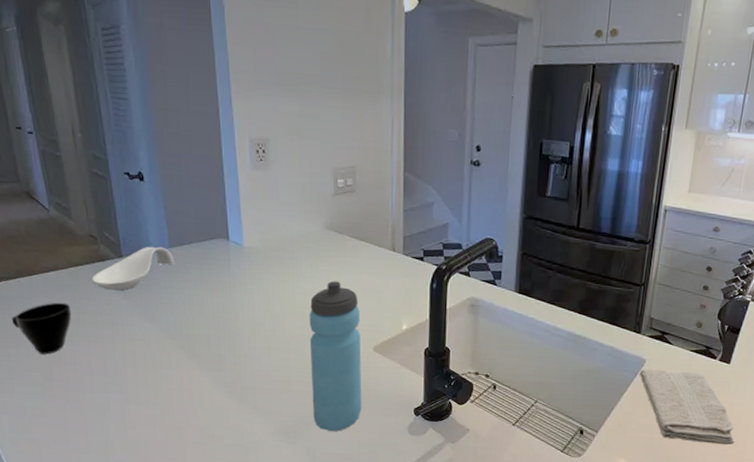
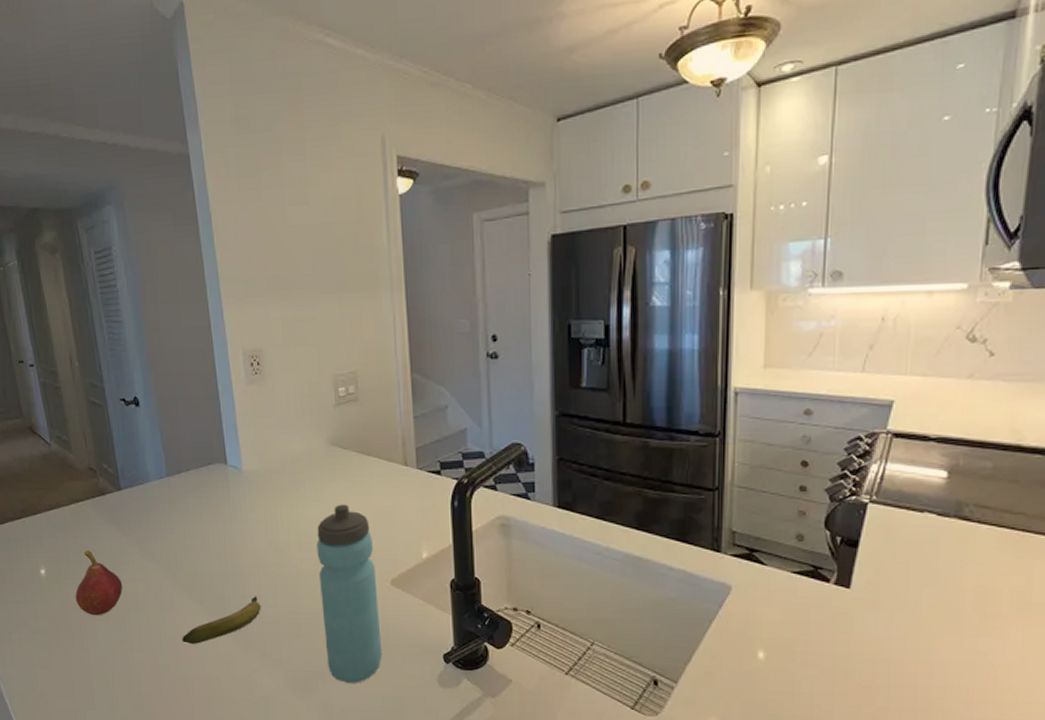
cup: present [11,302,72,355] -> none [17,542,74,600]
fruit: none [71,311,121,371] -> present [75,550,123,616]
spoon rest: present [92,246,175,291] -> none [92,476,173,527]
banana: none [178,357,255,397] -> present [182,596,261,644]
washcloth: present [639,369,734,445] -> none [725,598,870,700]

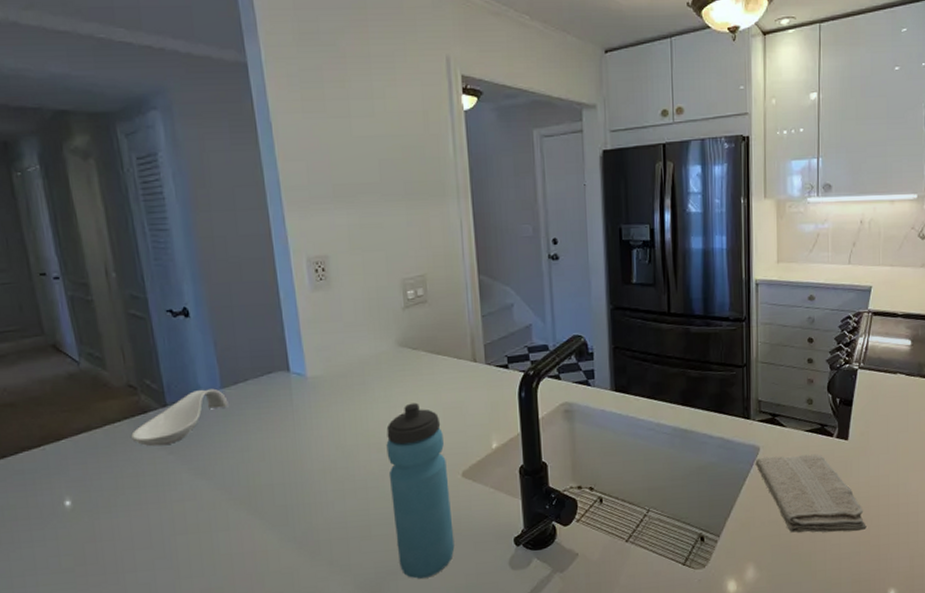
fruit: present [75,550,123,616] -> none [109,474,169,545]
spoon rest: none [92,476,173,527] -> present [131,388,229,447]
banana: present [182,596,261,644] -> none [238,503,328,561]
washcloth: none [725,598,870,700] -> present [755,454,867,533]

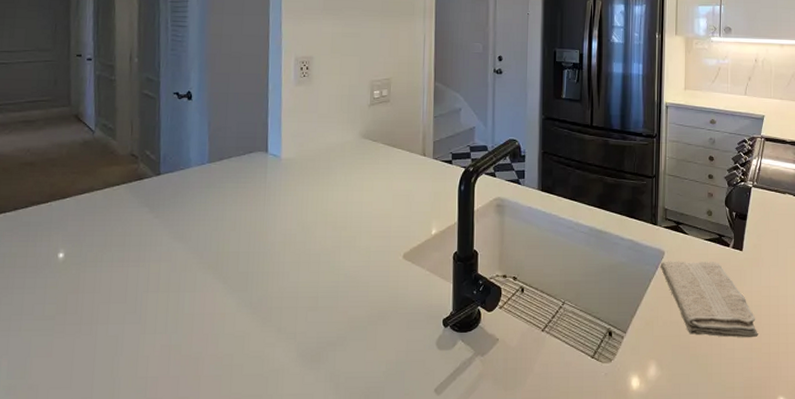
spoon rest: present [131,388,229,447] -> none [126,162,212,210]
water bottle: present [386,402,455,579] -> none [339,188,391,351]

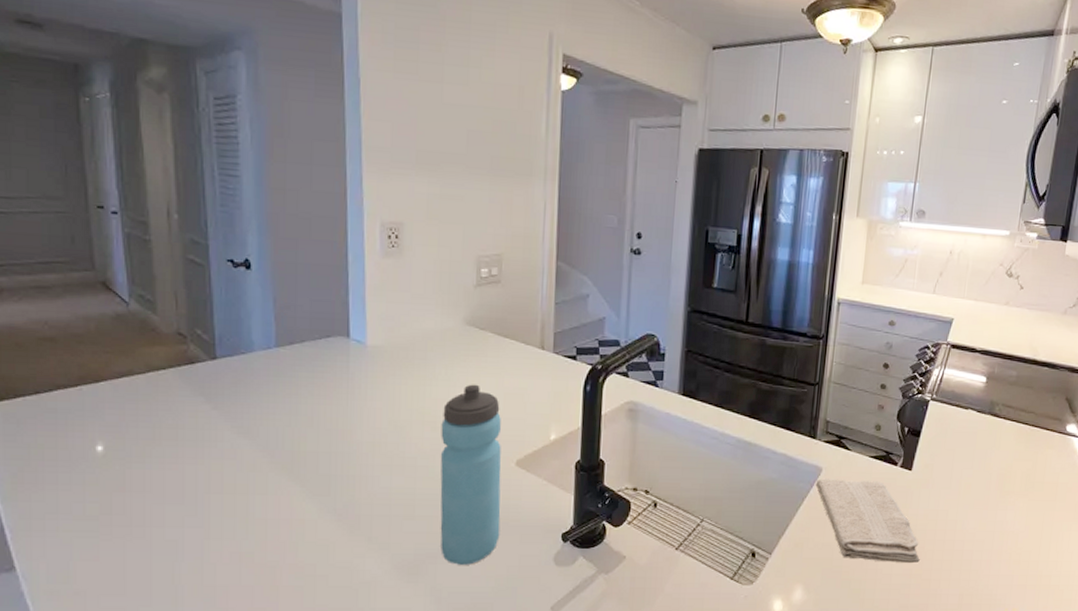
water bottle: none [339,188,391,351] -> present [440,384,502,565]

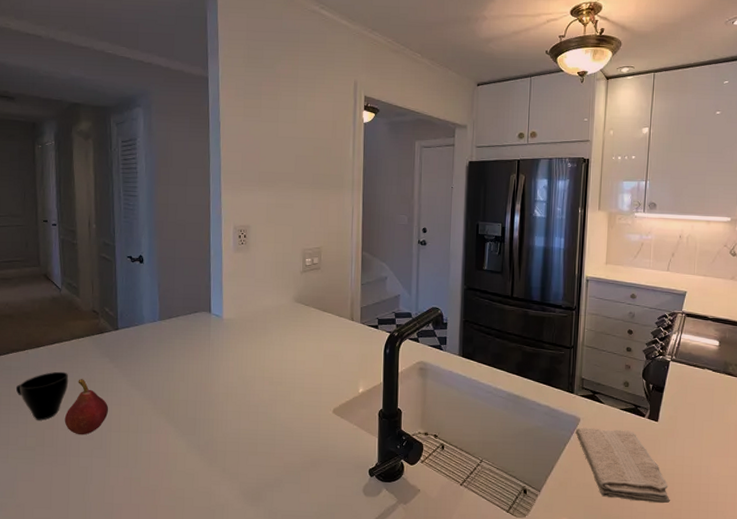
cup: none [65,415,145,481] -> present [15,371,69,420]
fruit: none [140,425,206,499] -> present [64,379,109,435]
water bottle: present [440,384,502,565] -> none [276,348,322,493]

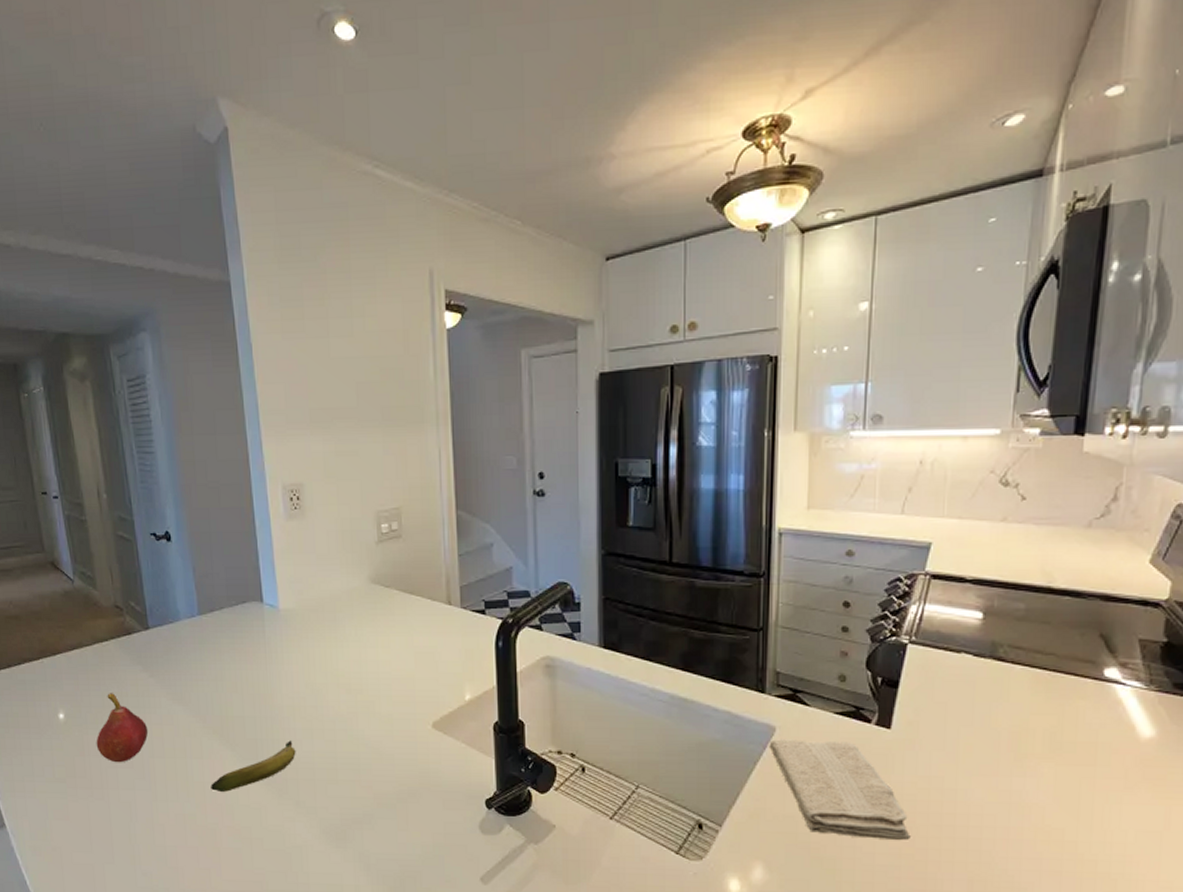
cup: present [15,371,69,420] -> none [33,684,96,746]
banana: none [155,420,226,460] -> present [211,740,296,792]

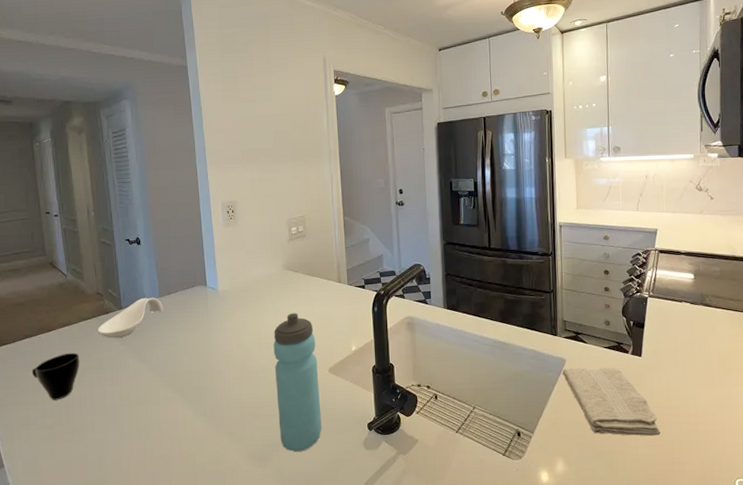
cup: none [33,684,96,746] -> present [31,352,80,400]
fruit: present [96,693,149,763] -> none [78,358,119,412]
spoon rest: none [117,614,205,668] -> present [97,297,164,339]
banana: present [211,740,296,792] -> none [165,387,229,429]
water bottle: none [355,644,422,831] -> present [273,313,322,452]

